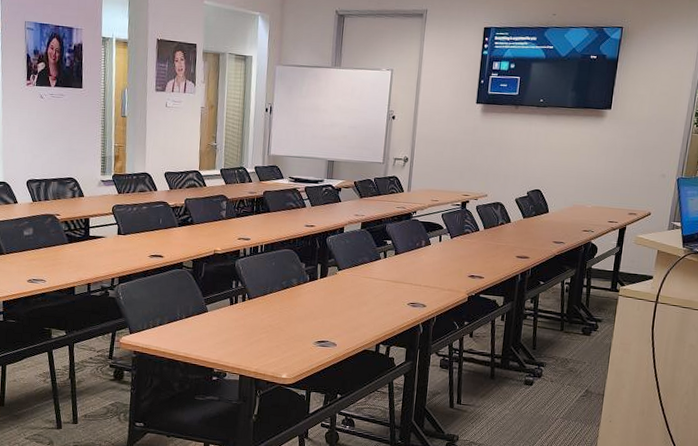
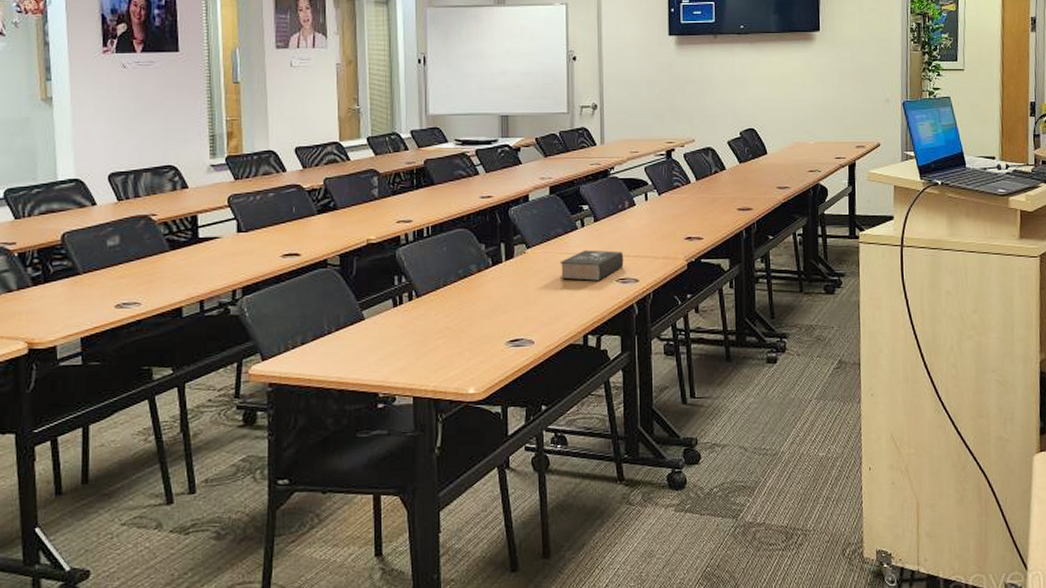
book: none [362,276,416,302] -> present [559,250,624,281]

